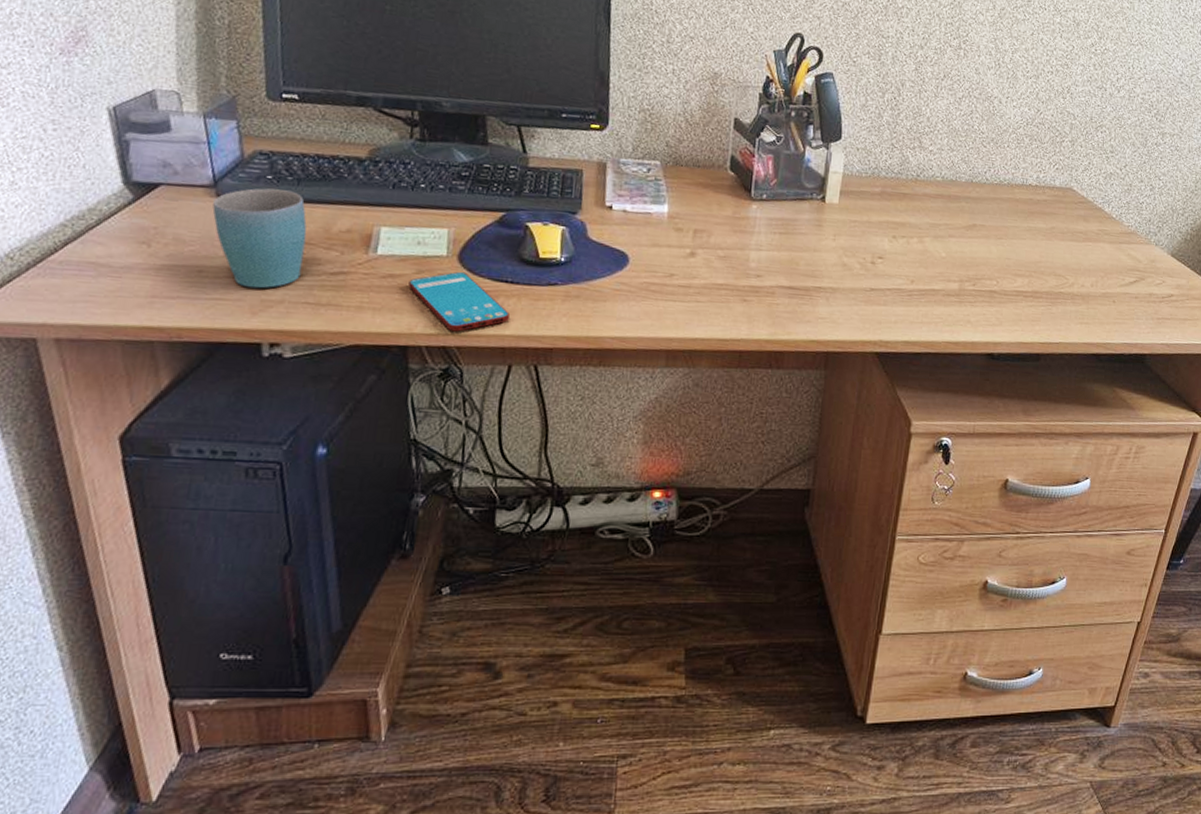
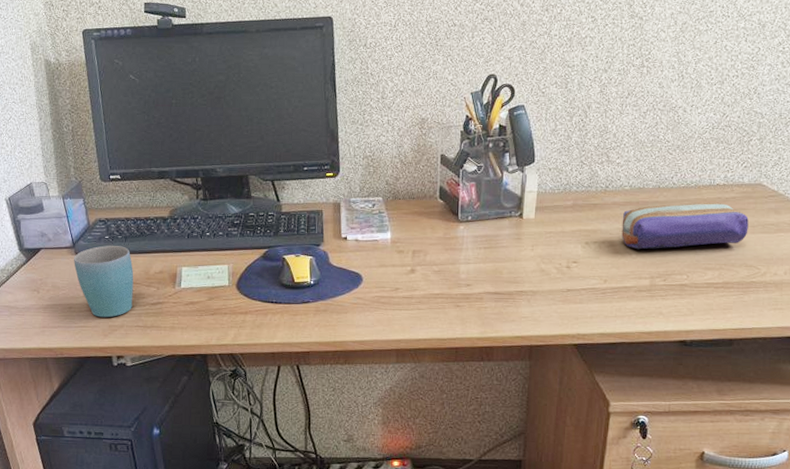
smartphone: present [408,271,510,332] -> none [204,296,276,342]
pencil case: none [931,201,1059,250] -> present [621,202,749,250]

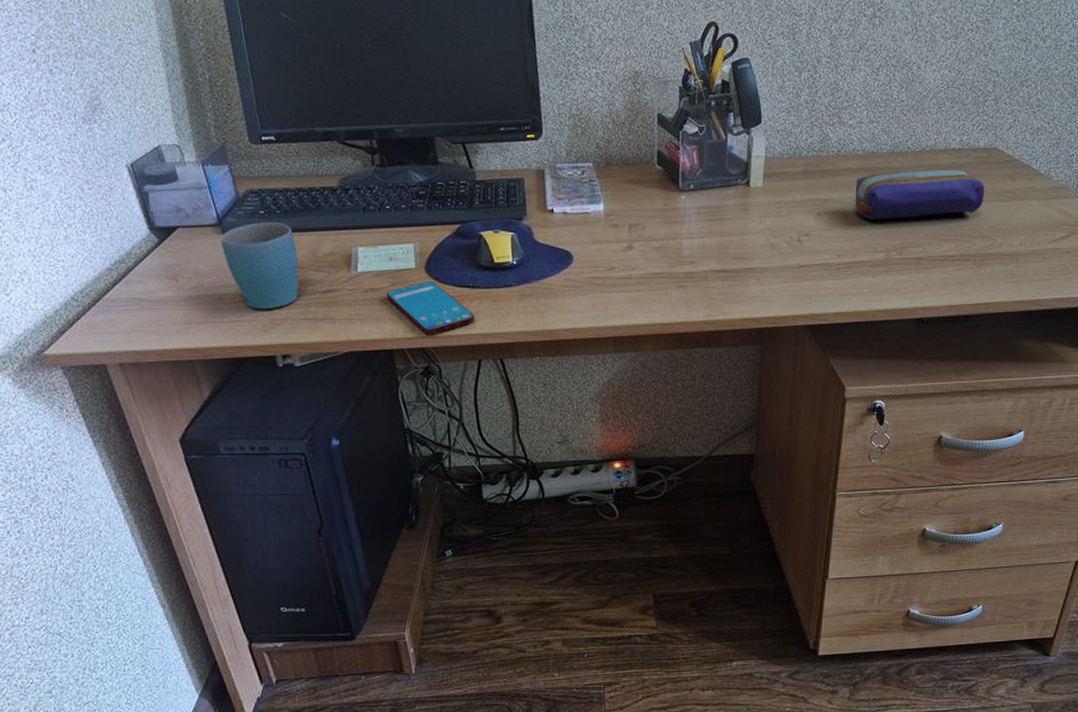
smartphone: none [204,296,276,342] -> present [387,281,474,334]

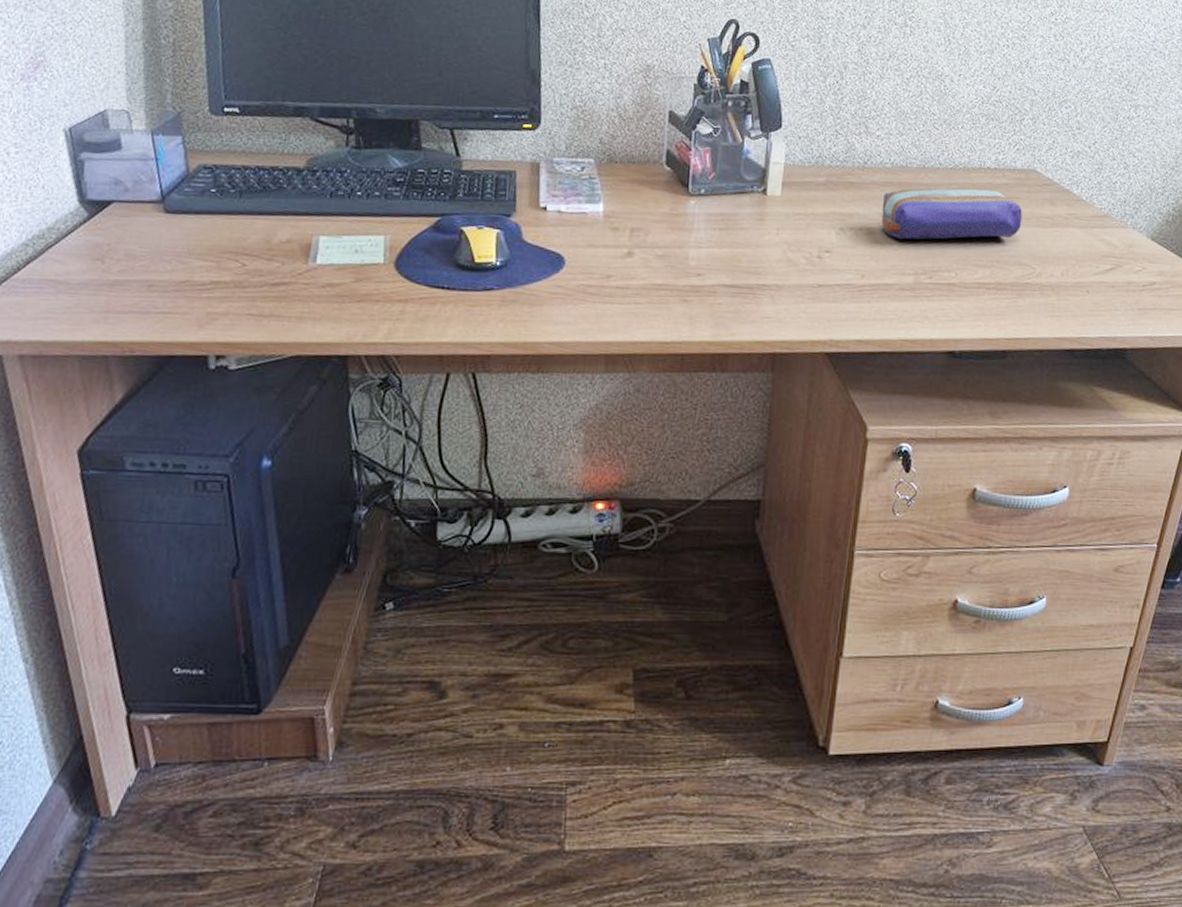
mug: present [221,222,298,310] -> none [161,201,249,302]
smartphone: present [387,281,474,334] -> none [347,278,447,340]

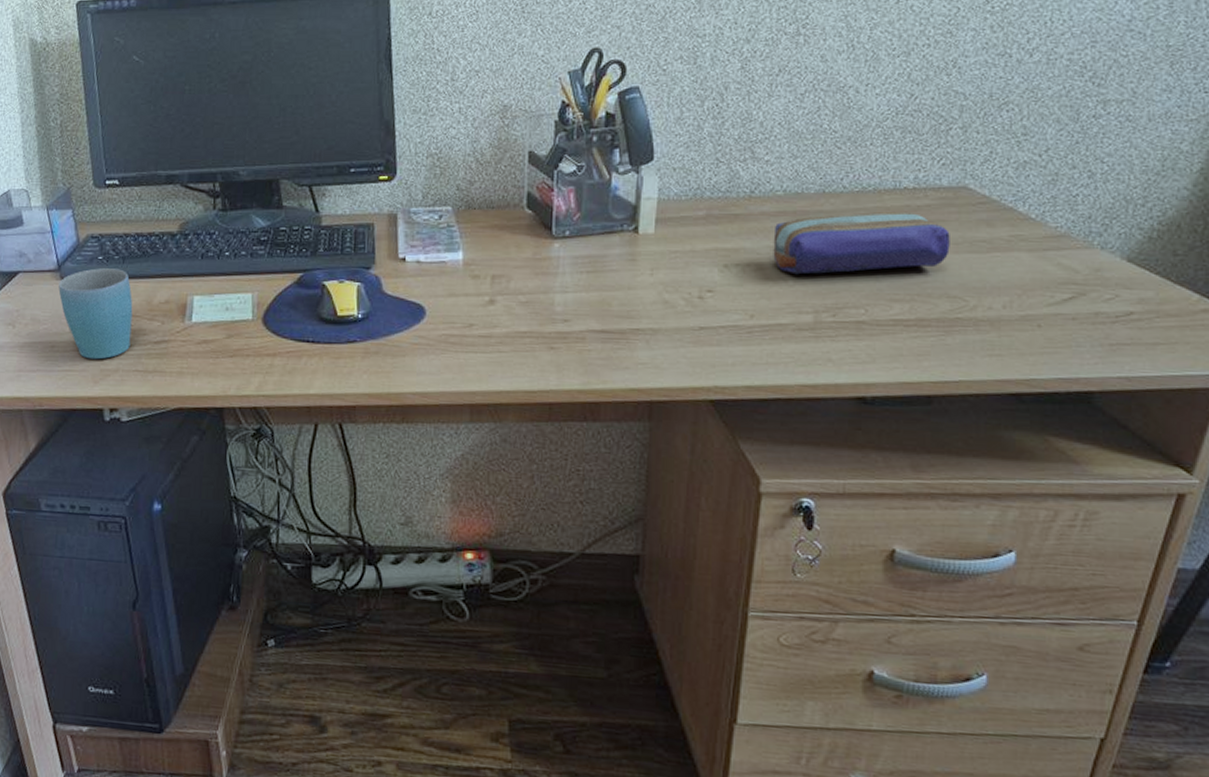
mug: none [161,201,249,302] -> present [58,268,133,360]

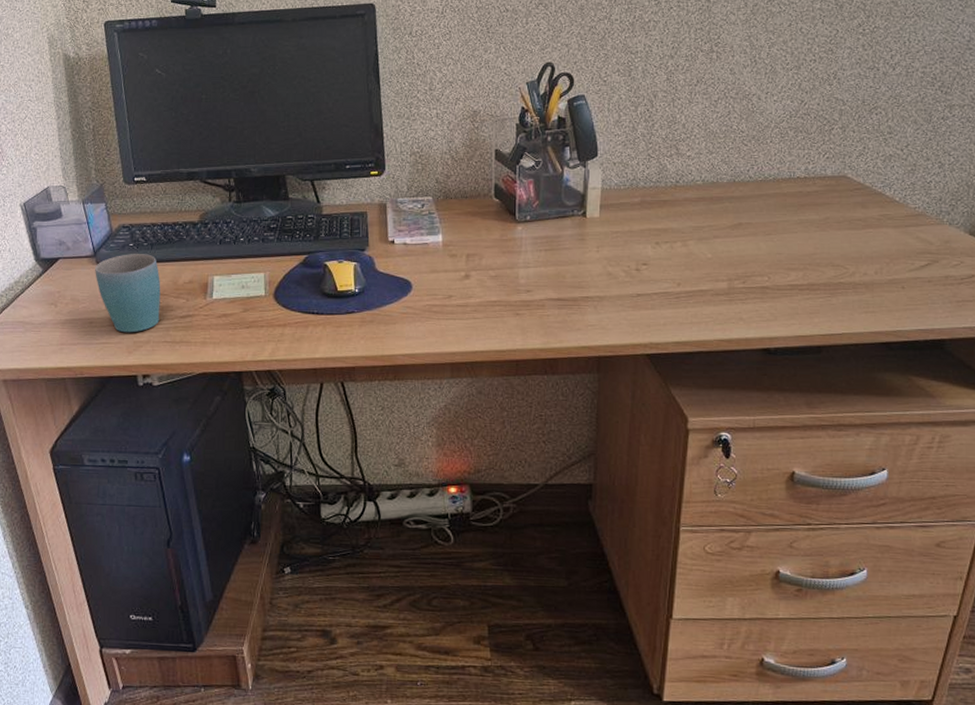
pencil case: present [773,211,950,275] -> none [695,196,834,250]

